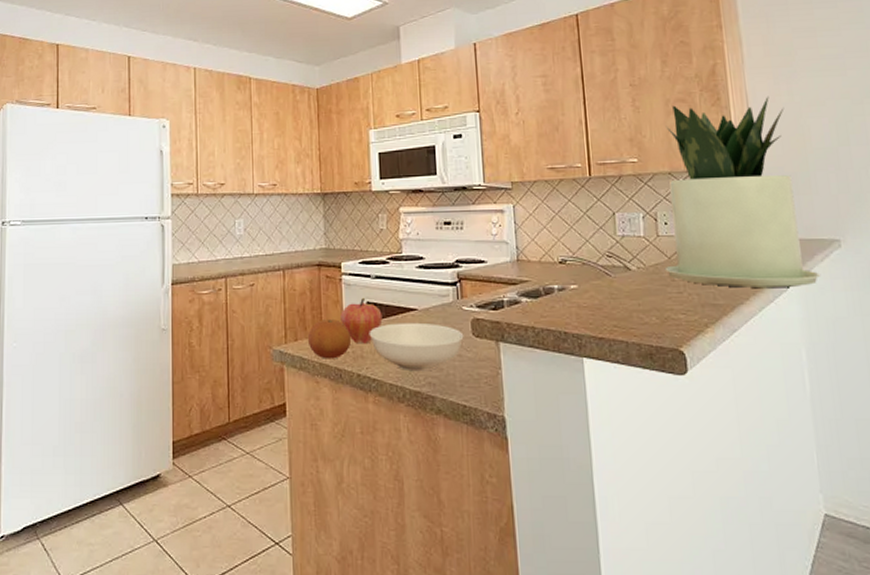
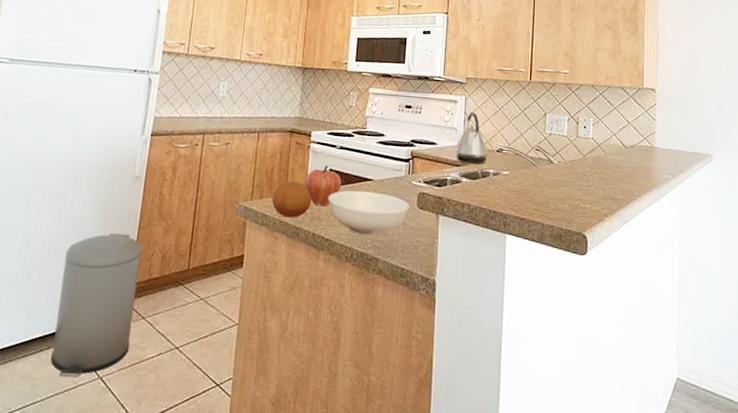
pedal bin: none [103,390,180,541] -> present [51,233,142,377]
kettle: none [508,220,549,280] -> present [455,111,488,164]
planter: present [664,96,821,289] -> none [579,30,696,190]

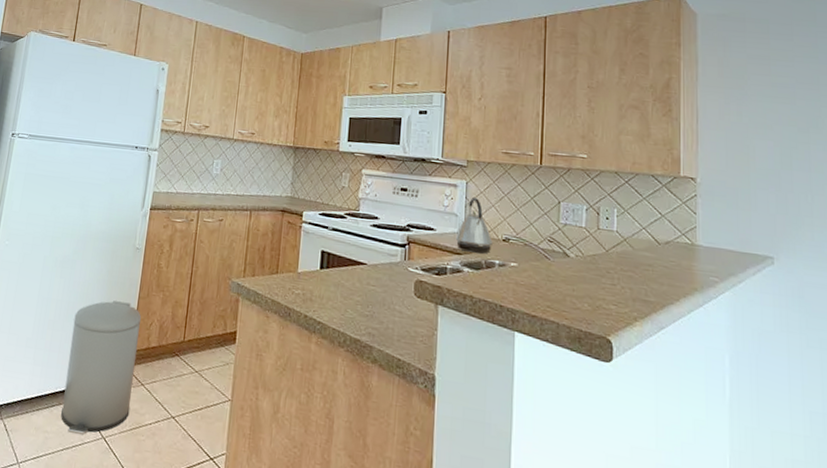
fruit: present [271,181,312,218] -> none [263,260,304,298]
fruit: present [304,164,342,207] -> none [296,245,334,289]
bowl: present [328,190,410,236] -> none [320,273,407,323]

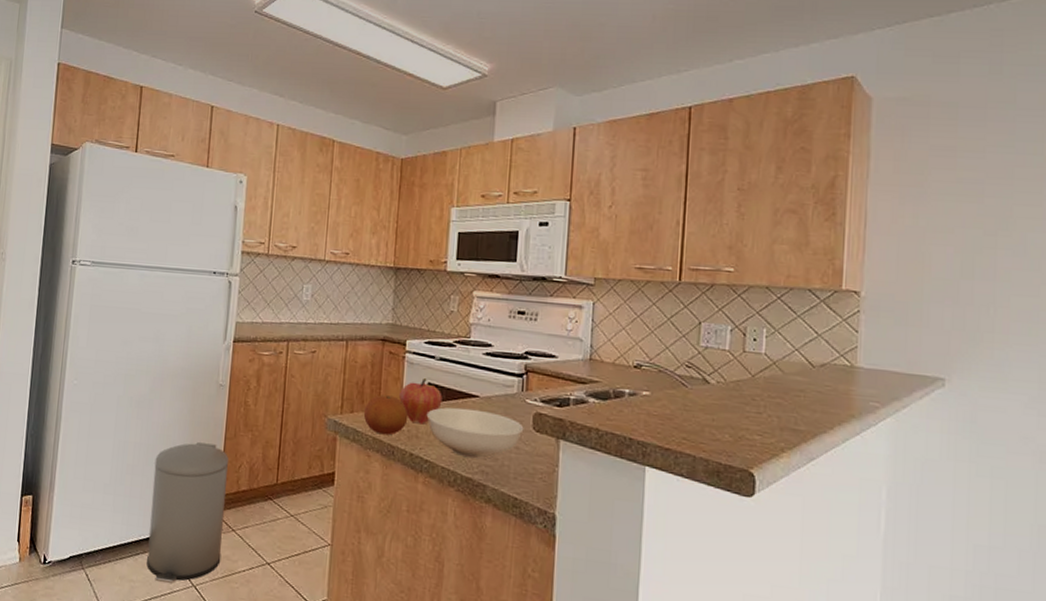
fruit: none [263,260,304,298] -> present [363,394,409,436]
fruit: none [296,245,334,289] -> present [399,377,443,424]
bowl: none [320,273,407,323] -> present [426,407,524,460]
kettle: present [455,197,493,254] -> none [579,319,622,382]

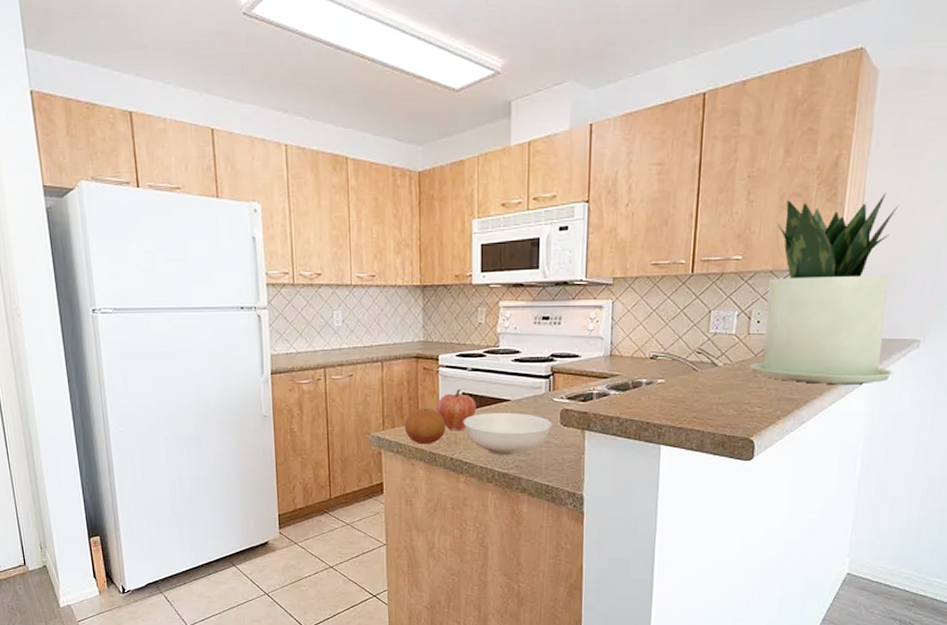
pedal bin: present [147,442,230,583] -> none [212,471,288,594]
planter: none [746,216,917,422] -> present [749,192,899,385]

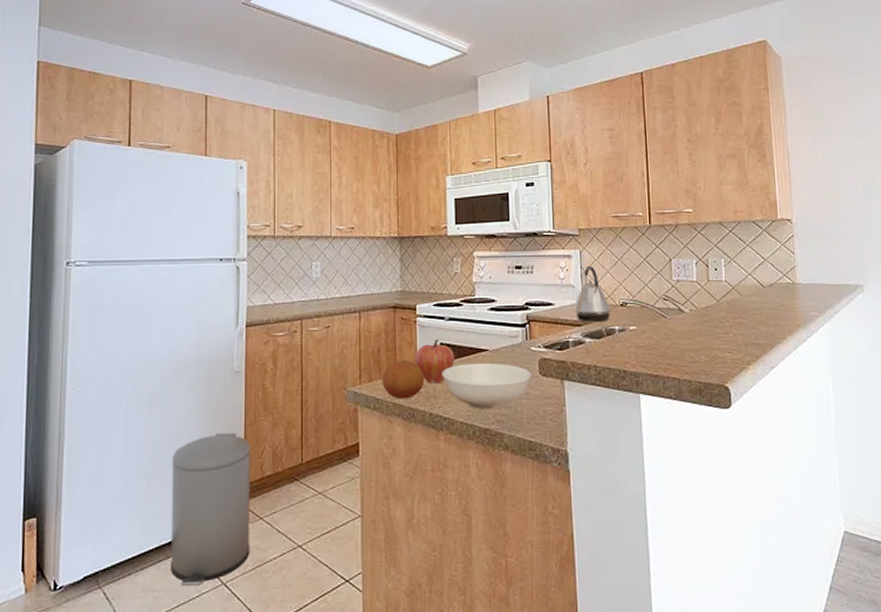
pedal bin: none [212,471,288,594] -> present [171,433,251,586]
kettle: none [601,316,640,374] -> present [574,265,611,322]
planter: present [749,192,899,385] -> none [714,154,847,329]

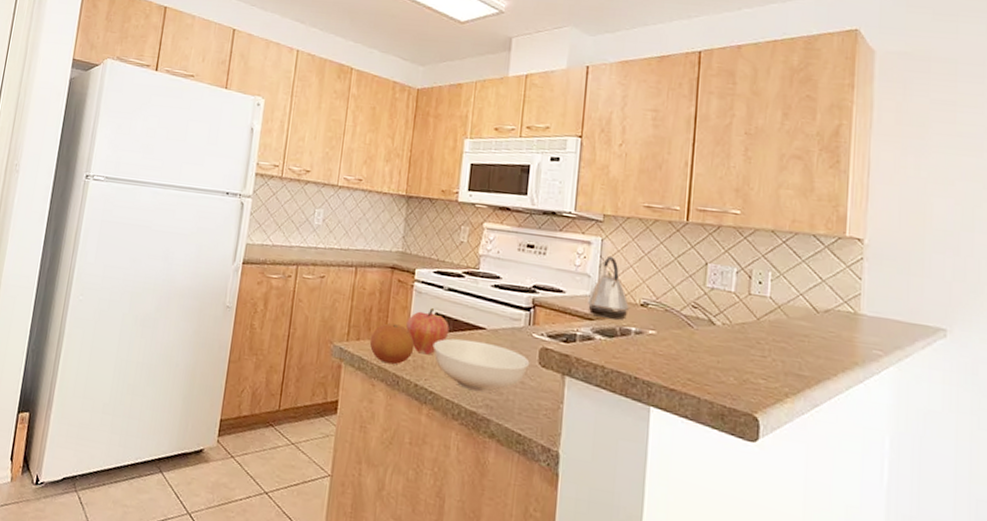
pedal bin: present [171,433,251,586] -> none [141,364,232,510]

